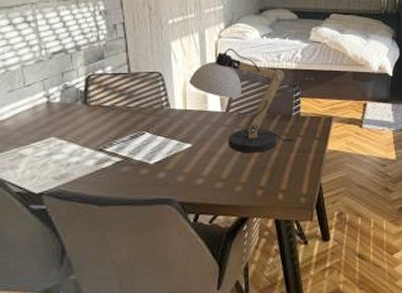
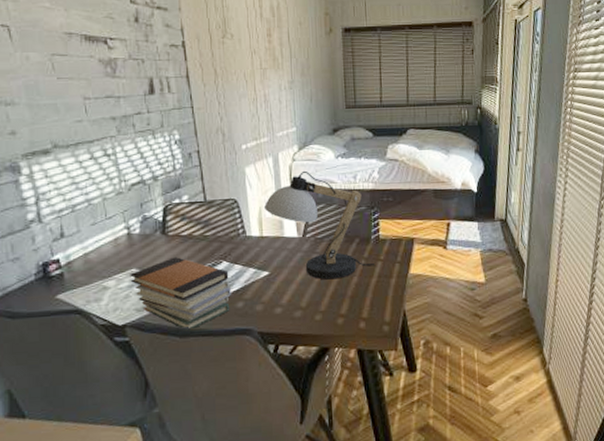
book stack: none [48,127,153,200] -> present [130,257,231,331]

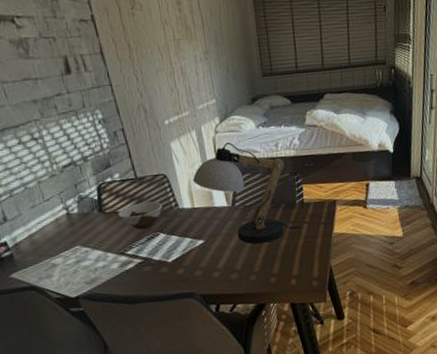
book stack: present [130,257,231,331] -> none [75,232,172,298]
bowl: none [181,226,229,256] -> present [118,201,162,230]

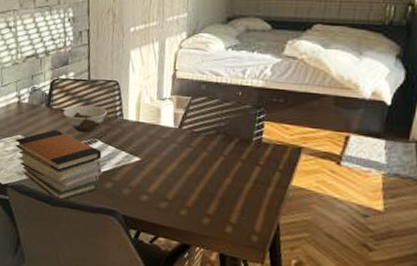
book stack: none [75,232,172,298] -> present [15,130,102,201]
desk lamp: present [193,142,301,244] -> none [144,59,252,177]

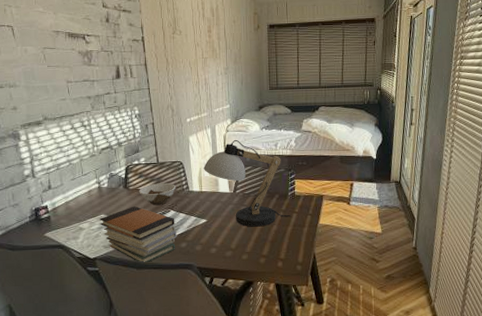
desk lamp: none [144,59,252,177] -> present [204,139,291,227]

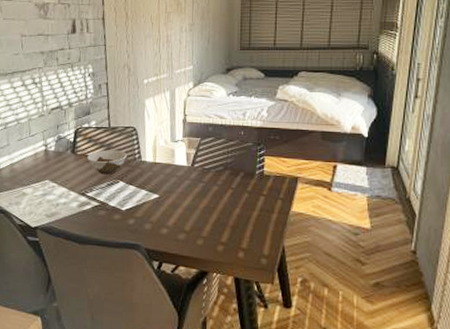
book stack: present [100,206,177,264] -> none [44,174,125,239]
desk lamp: present [204,139,291,227] -> none [159,105,257,209]

